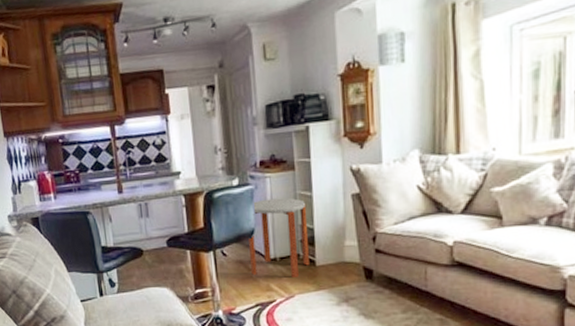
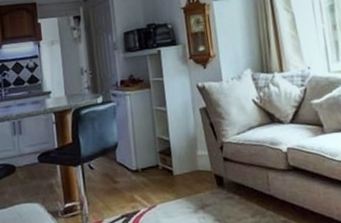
side table: present [249,198,309,279] -> none [113,113,168,189]

